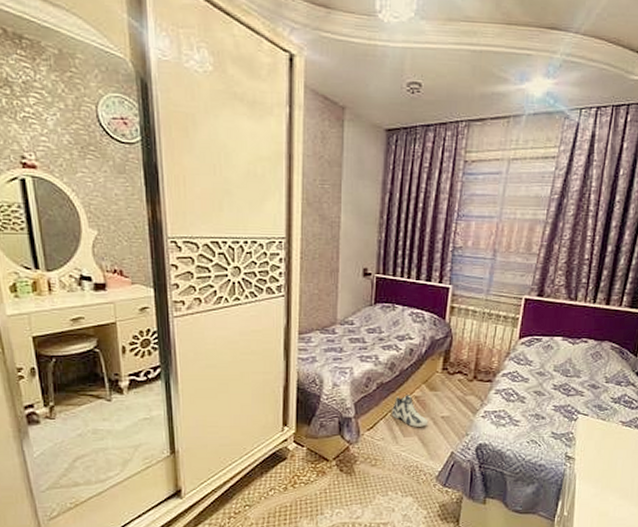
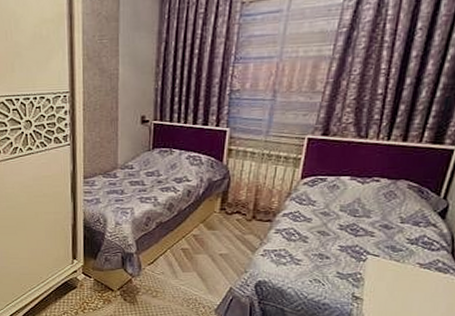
sneaker: present [392,395,429,427] -> none [171,233,207,263]

